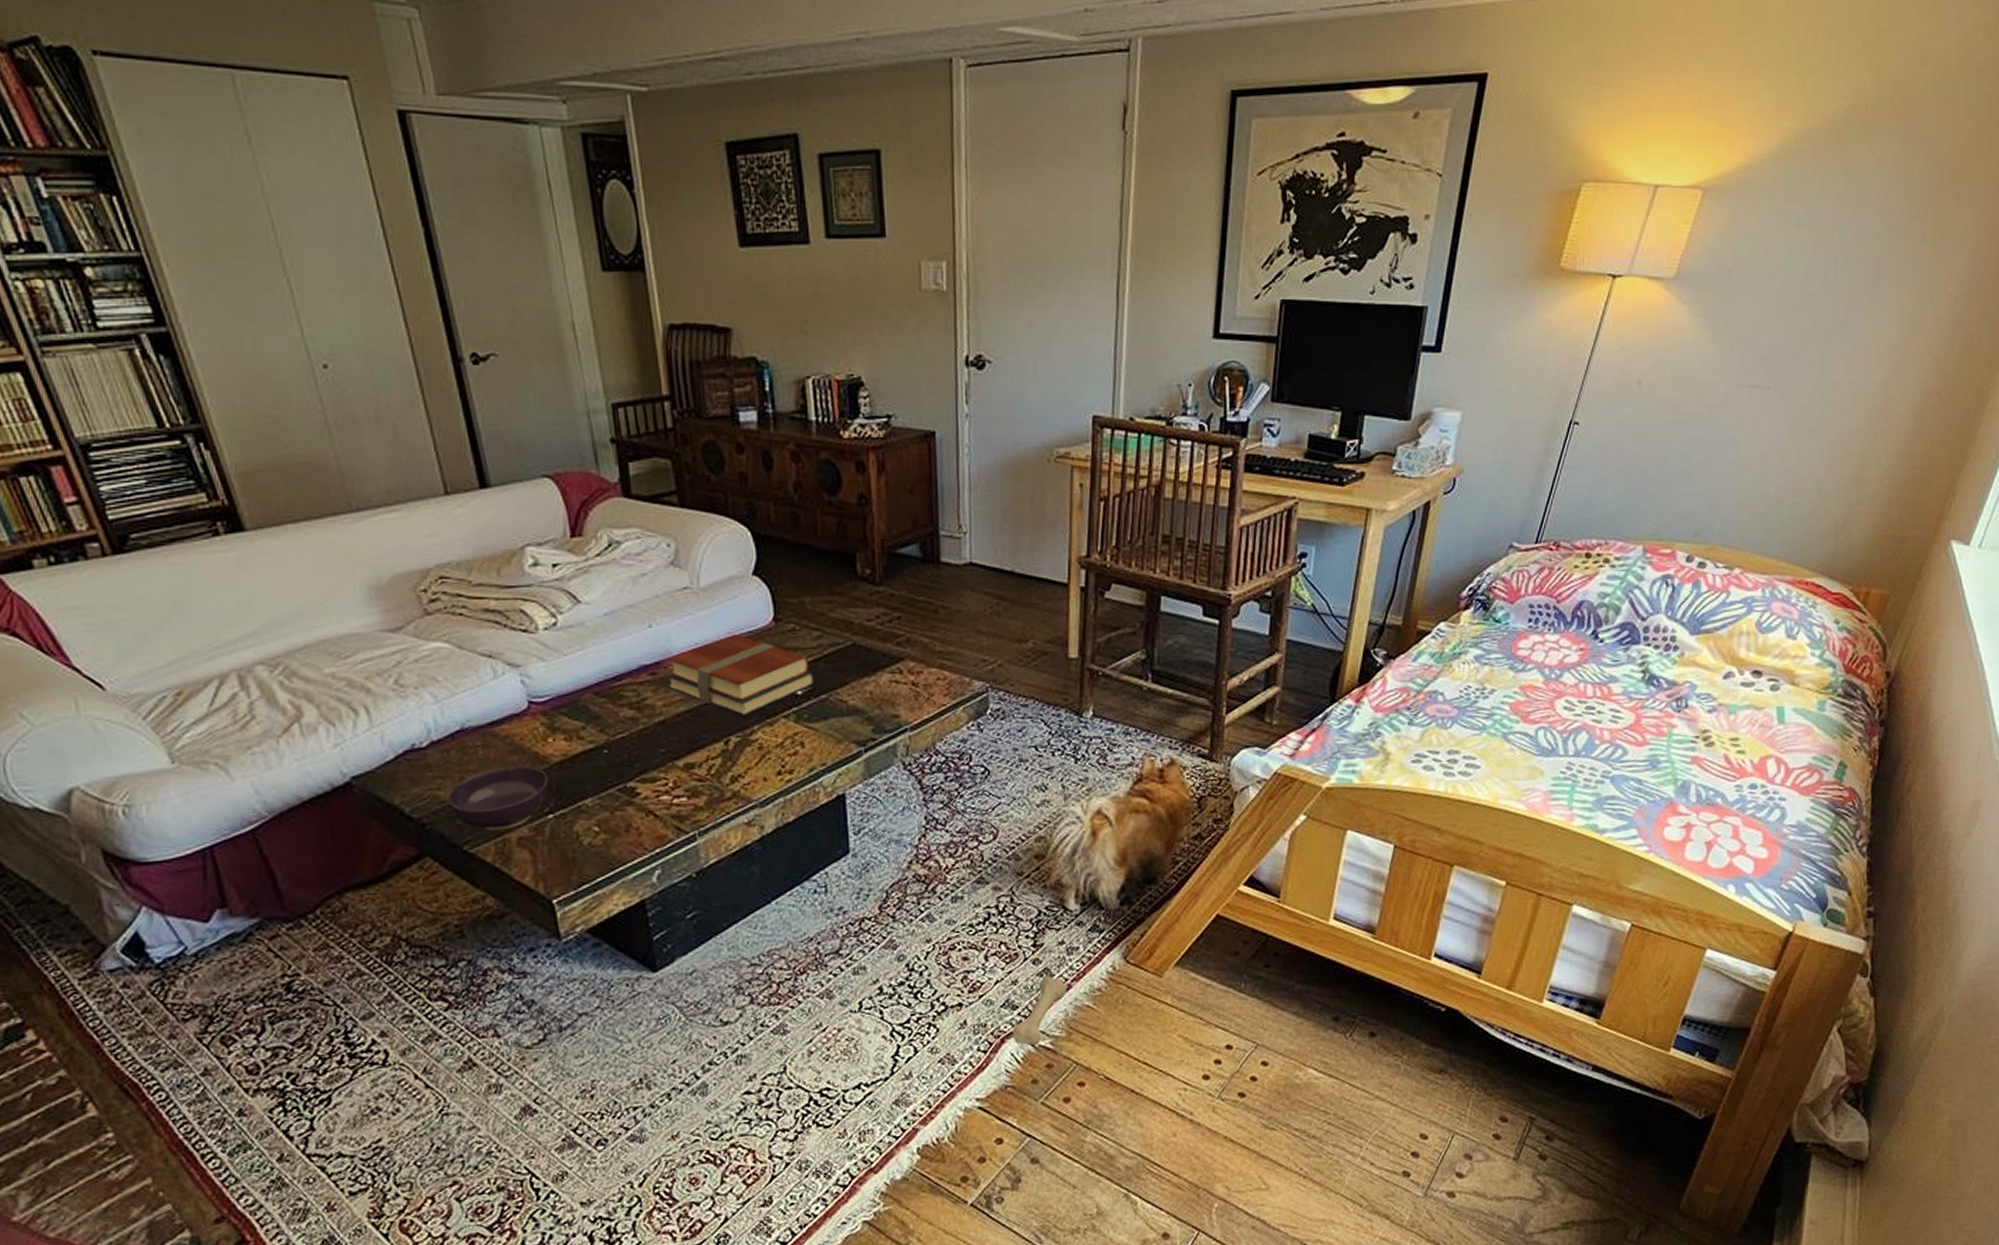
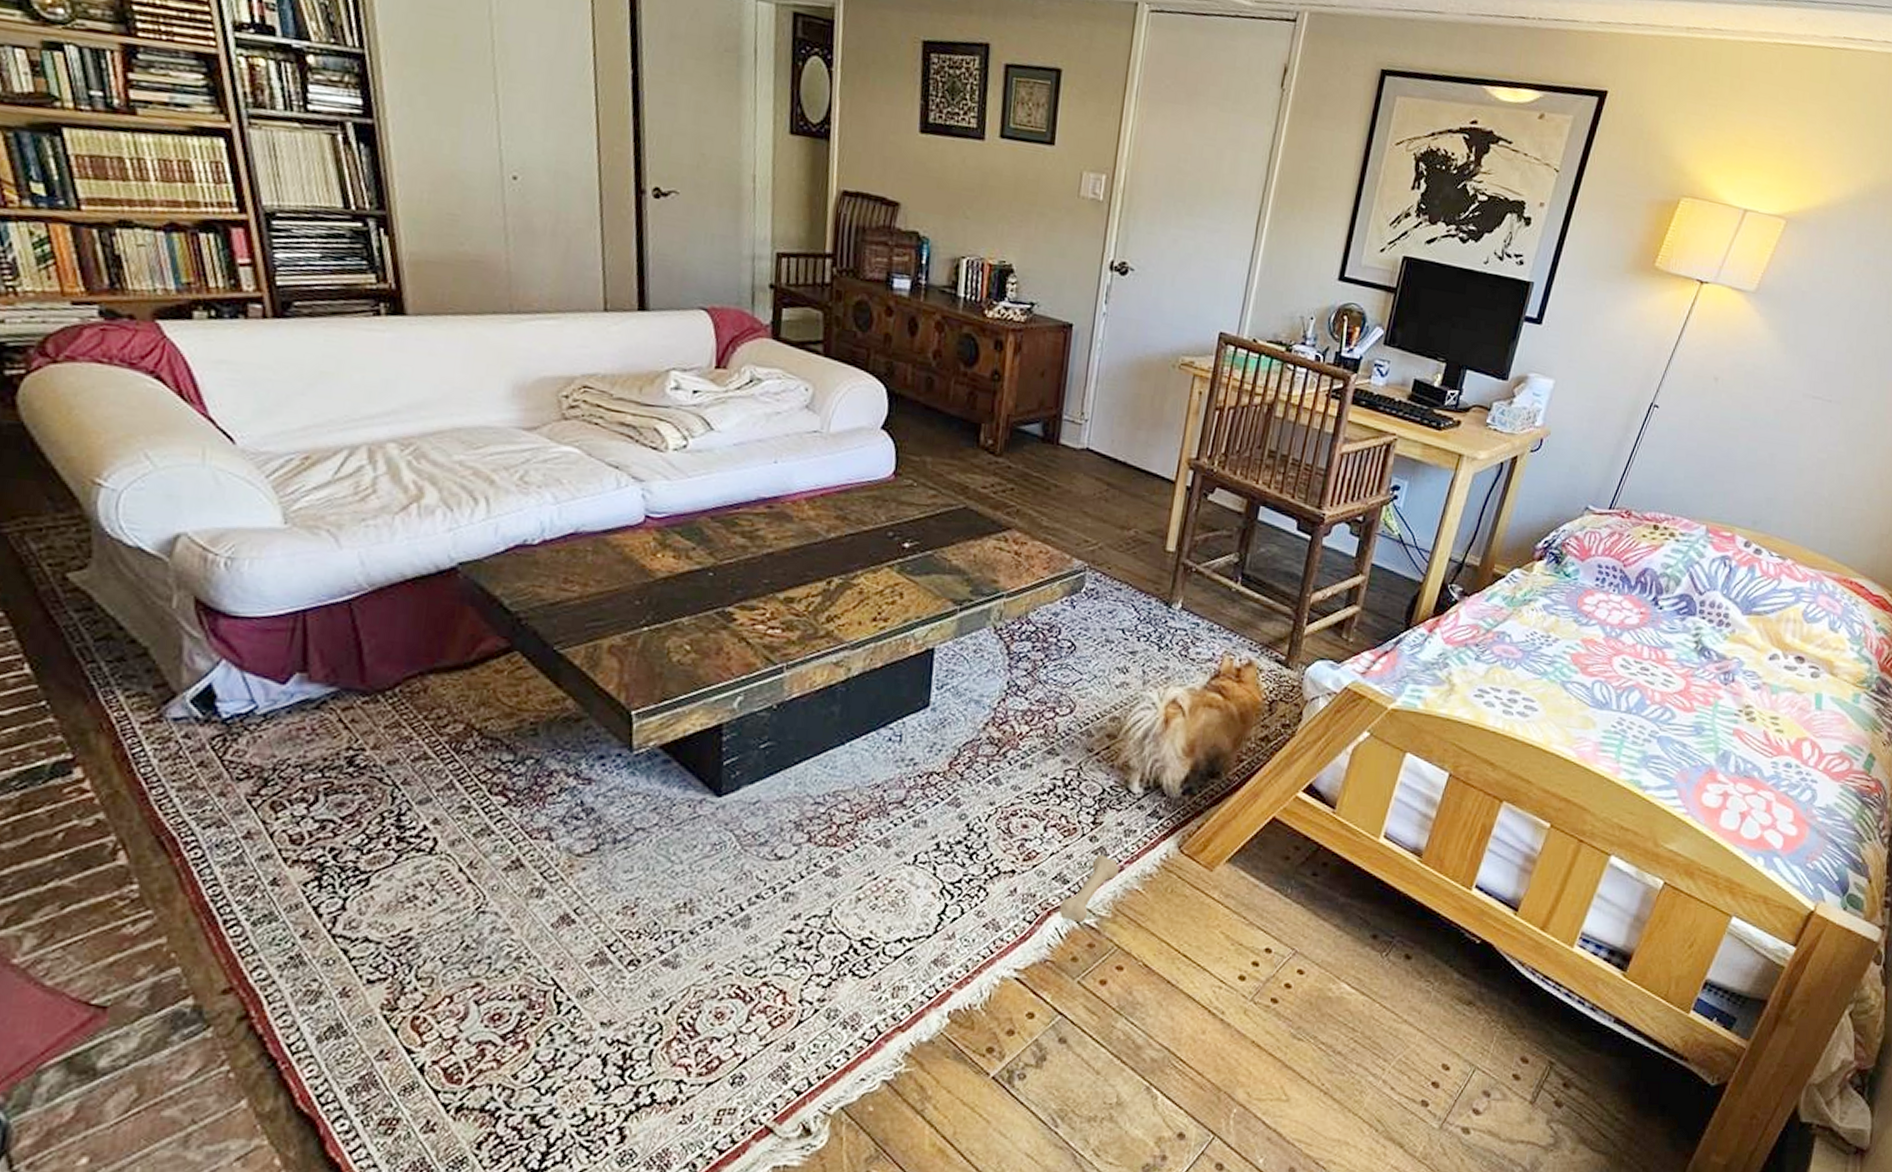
bowl: present [447,765,550,831] -> none [547,573,652,636]
books: present [666,633,815,716] -> none [782,481,924,560]

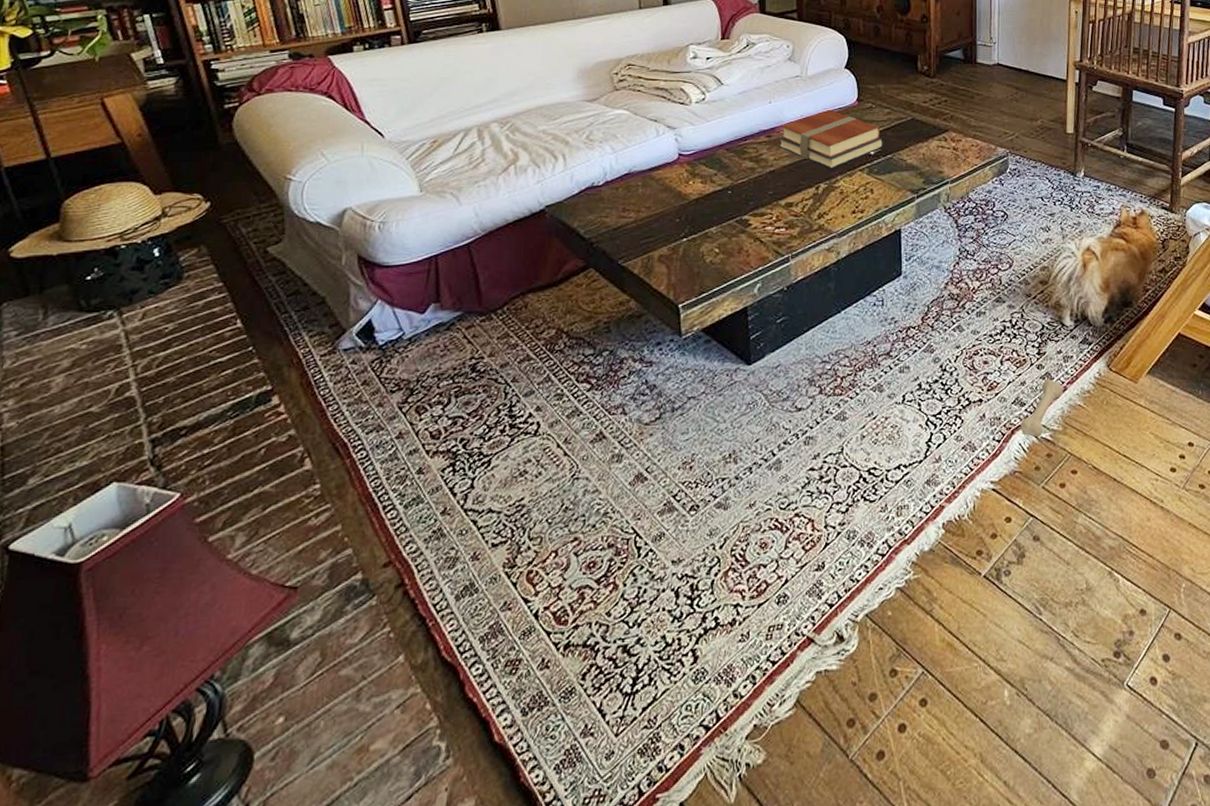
books: none [782,481,924,560] -> present [778,109,884,169]

